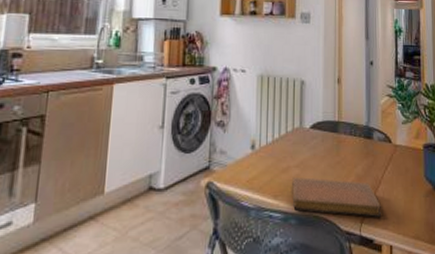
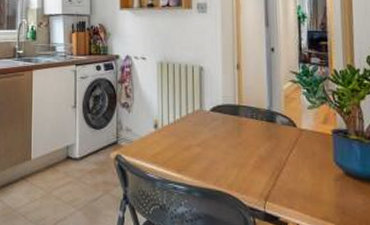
notebook: present [292,178,381,217] -> none [194,155,286,196]

